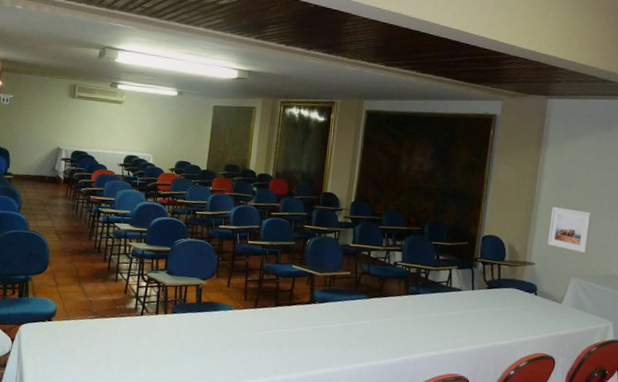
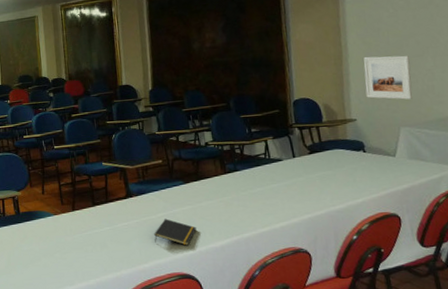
notepad: none [329,329,371,358] -> present [154,218,197,246]

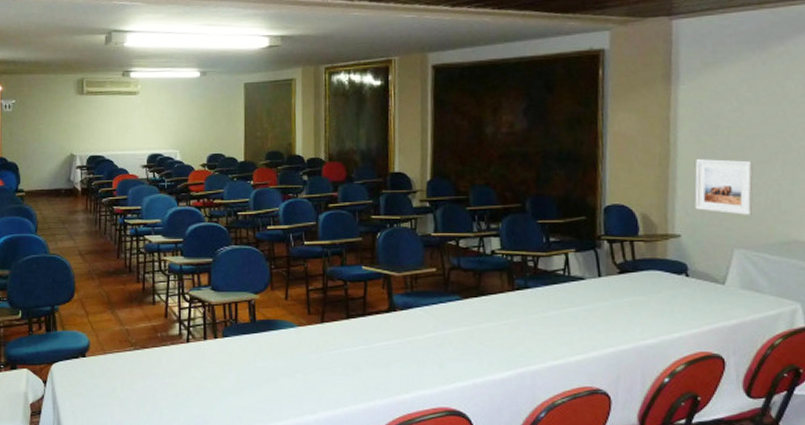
notepad: present [154,218,197,246] -> none [419,340,472,375]

